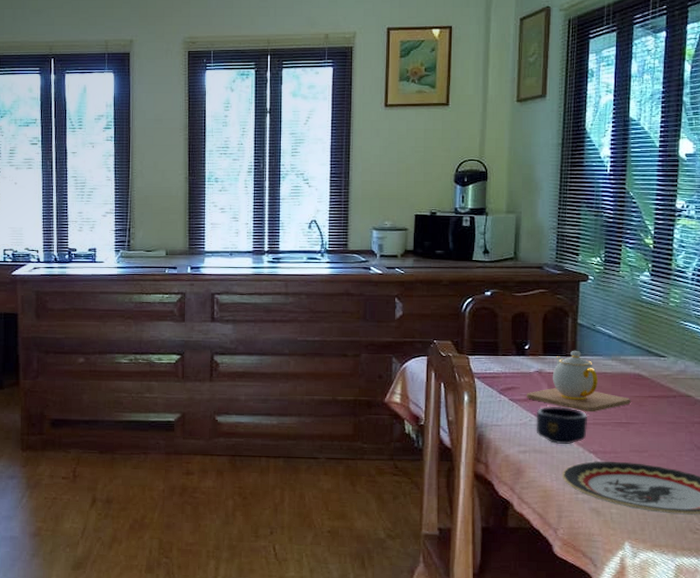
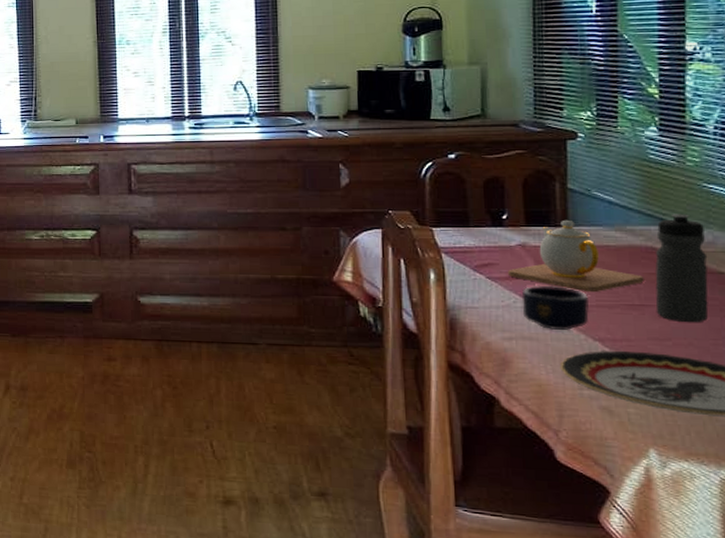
water bottle: none [638,346,680,438] -> present [655,214,709,323]

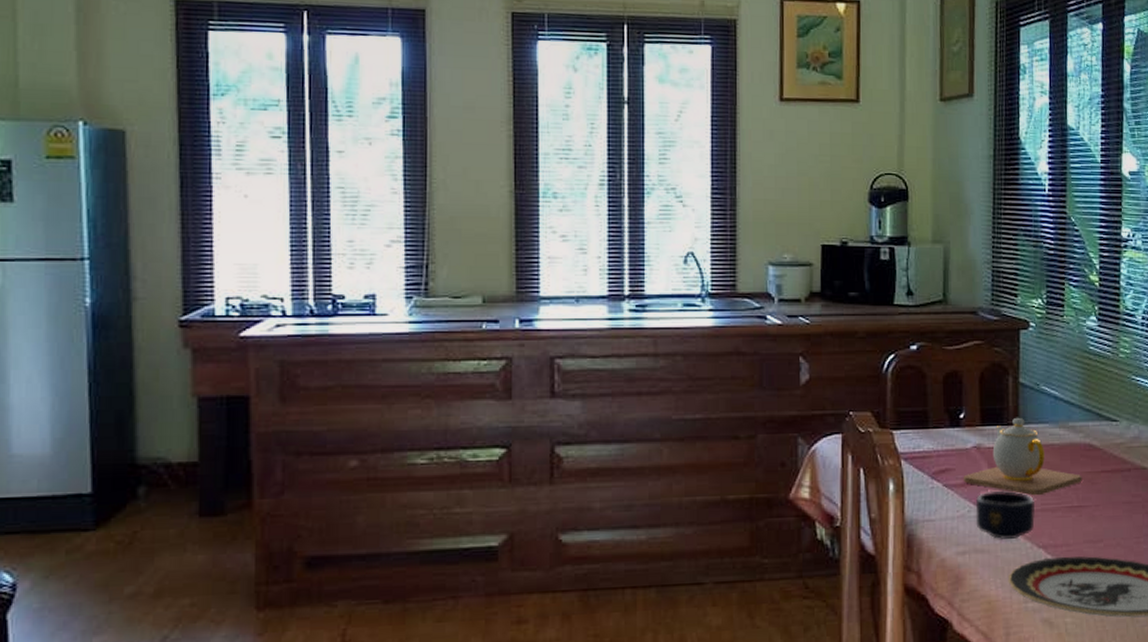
water bottle: present [655,214,709,323] -> none [1091,408,1134,522]

